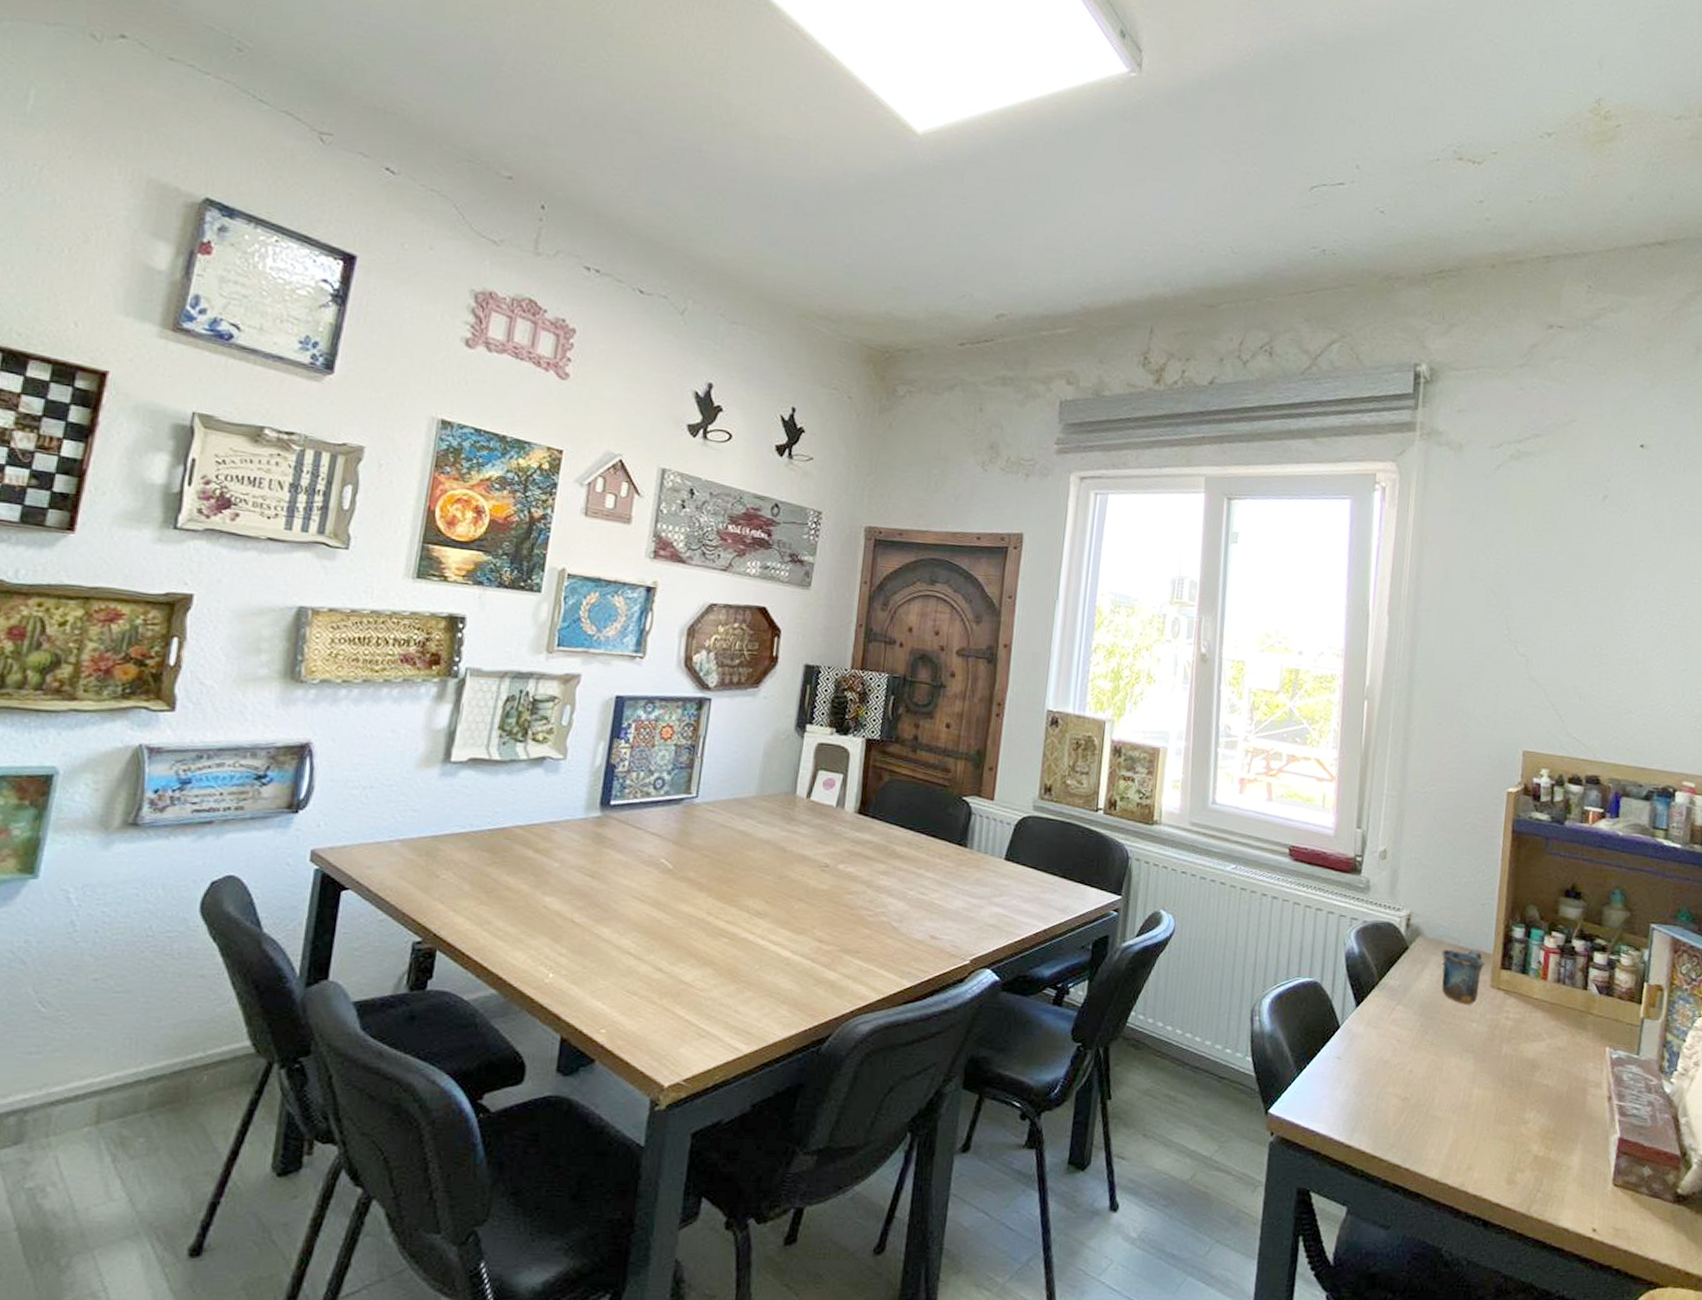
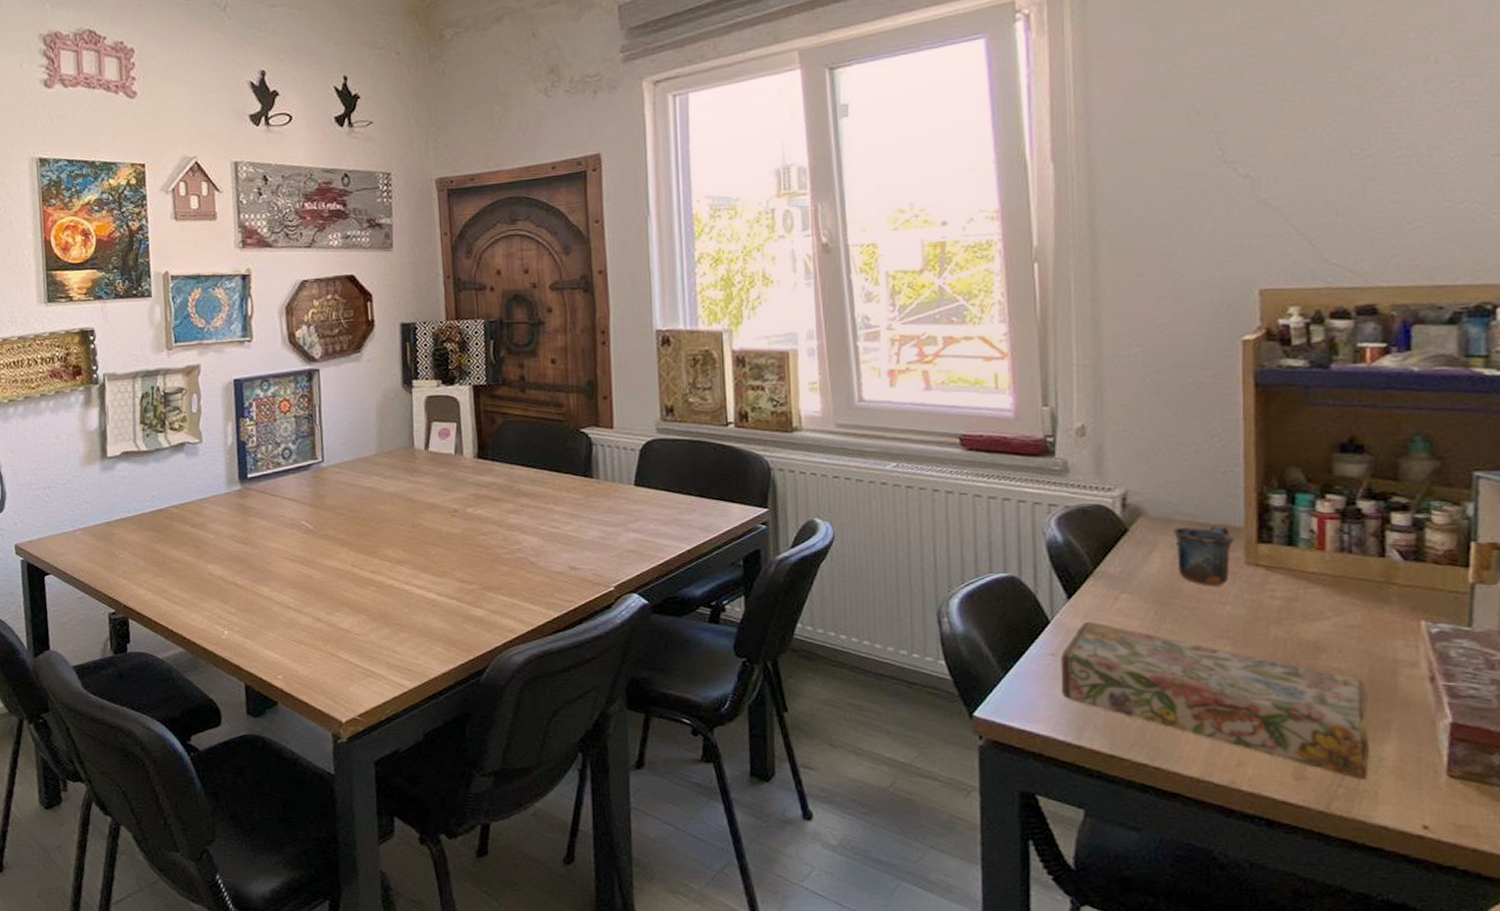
decorative box: none [1342,1028,1565,1186] -> present [1061,621,1369,780]

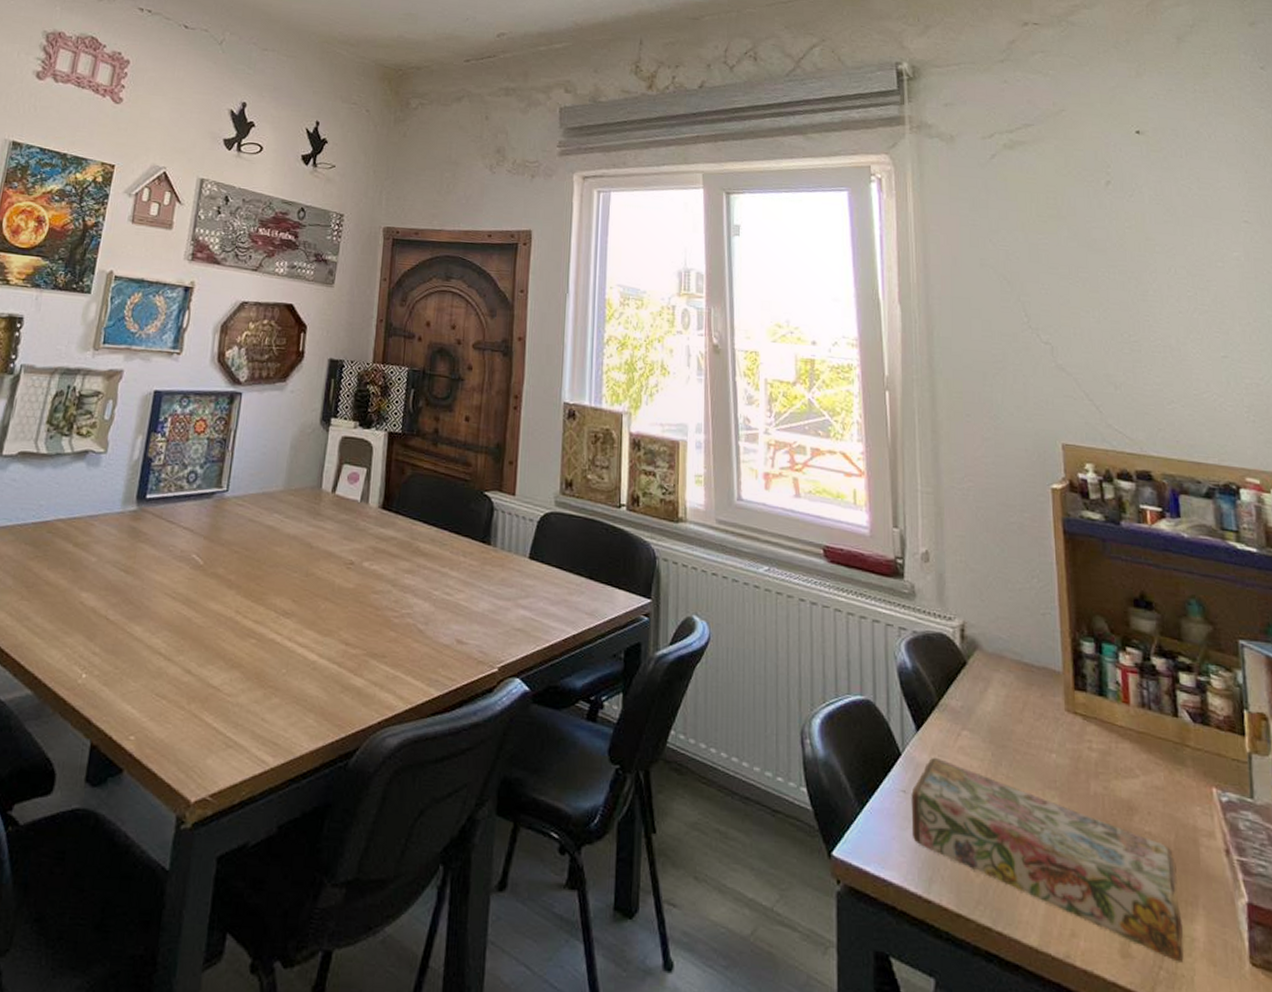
mug: present [1173,525,1235,585] -> none [1004,666,1056,730]

